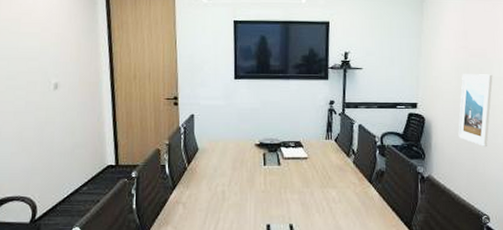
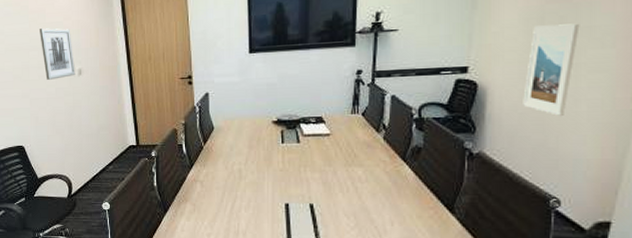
wall art: none [11,38,51,92] -> present [40,28,76,80]

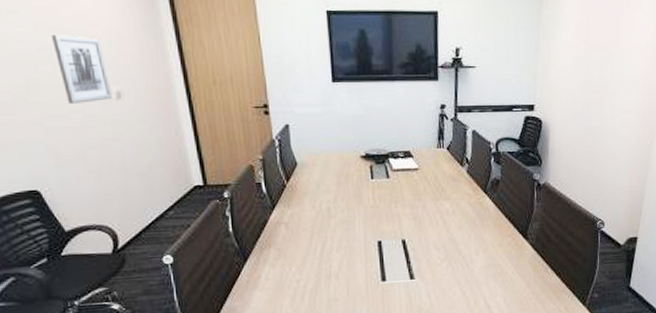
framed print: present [523,23,580,116] -> none [576,71,614,150]

